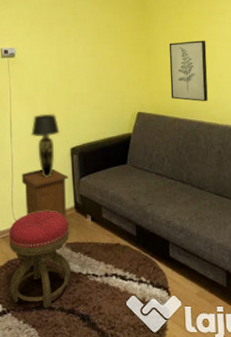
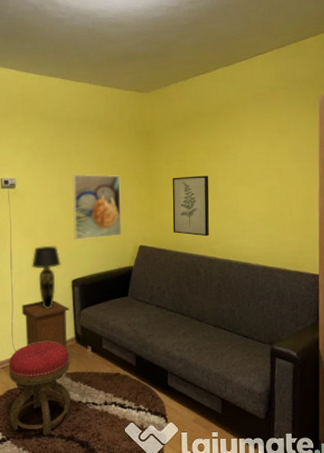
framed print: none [70,42,120,108] -> present [72,174,123,240]

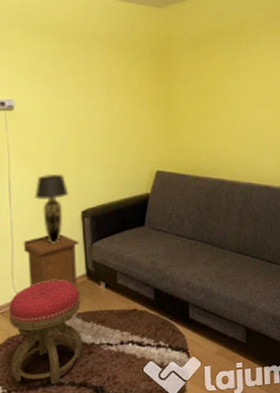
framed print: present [72,174,123,240] -> none [80,95,138,167]
wall art: present [172,175,210,237] -> none [190,96,230,160]

